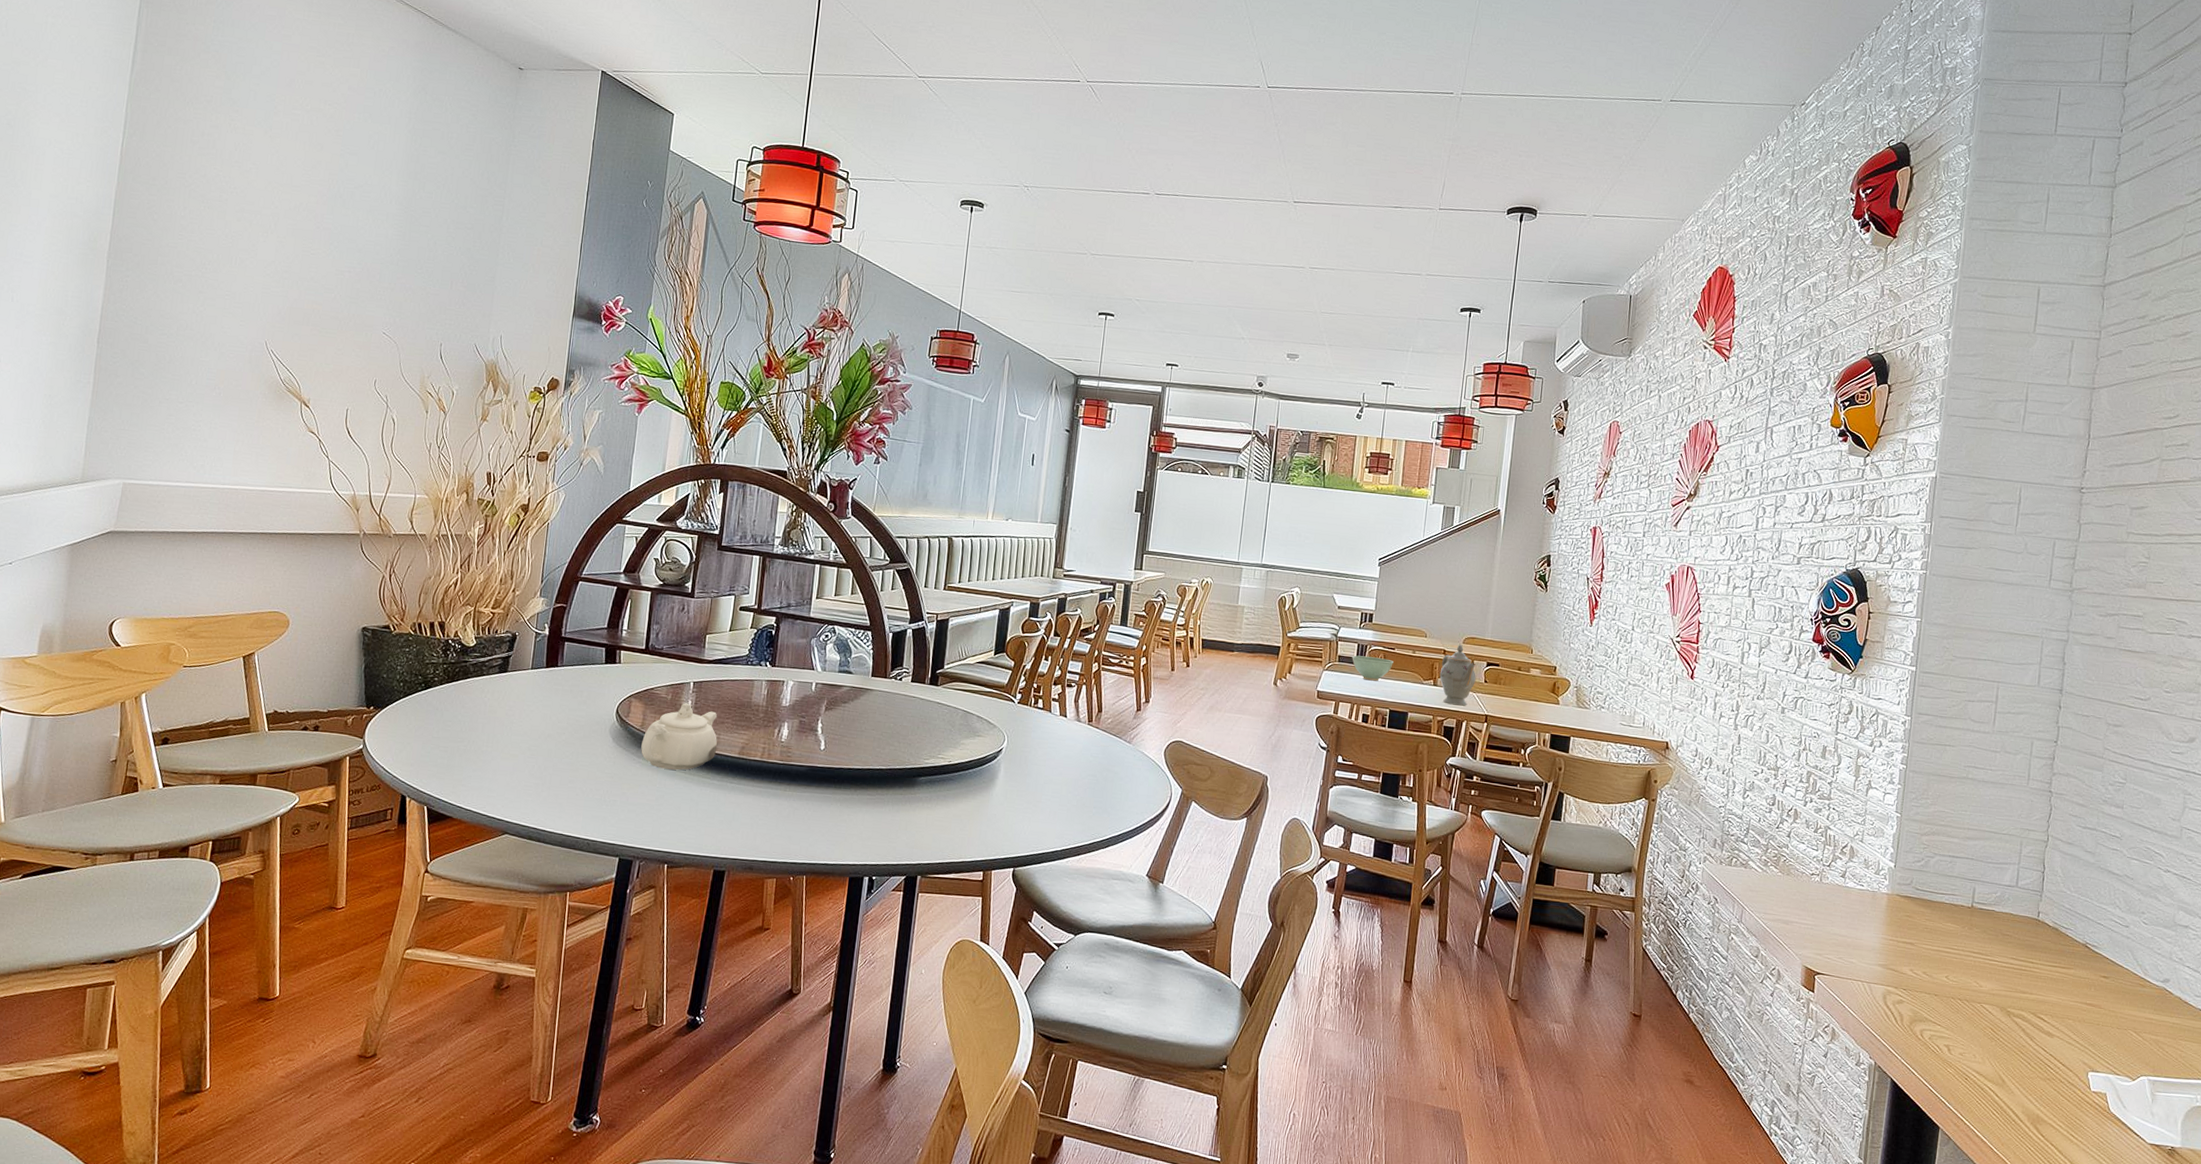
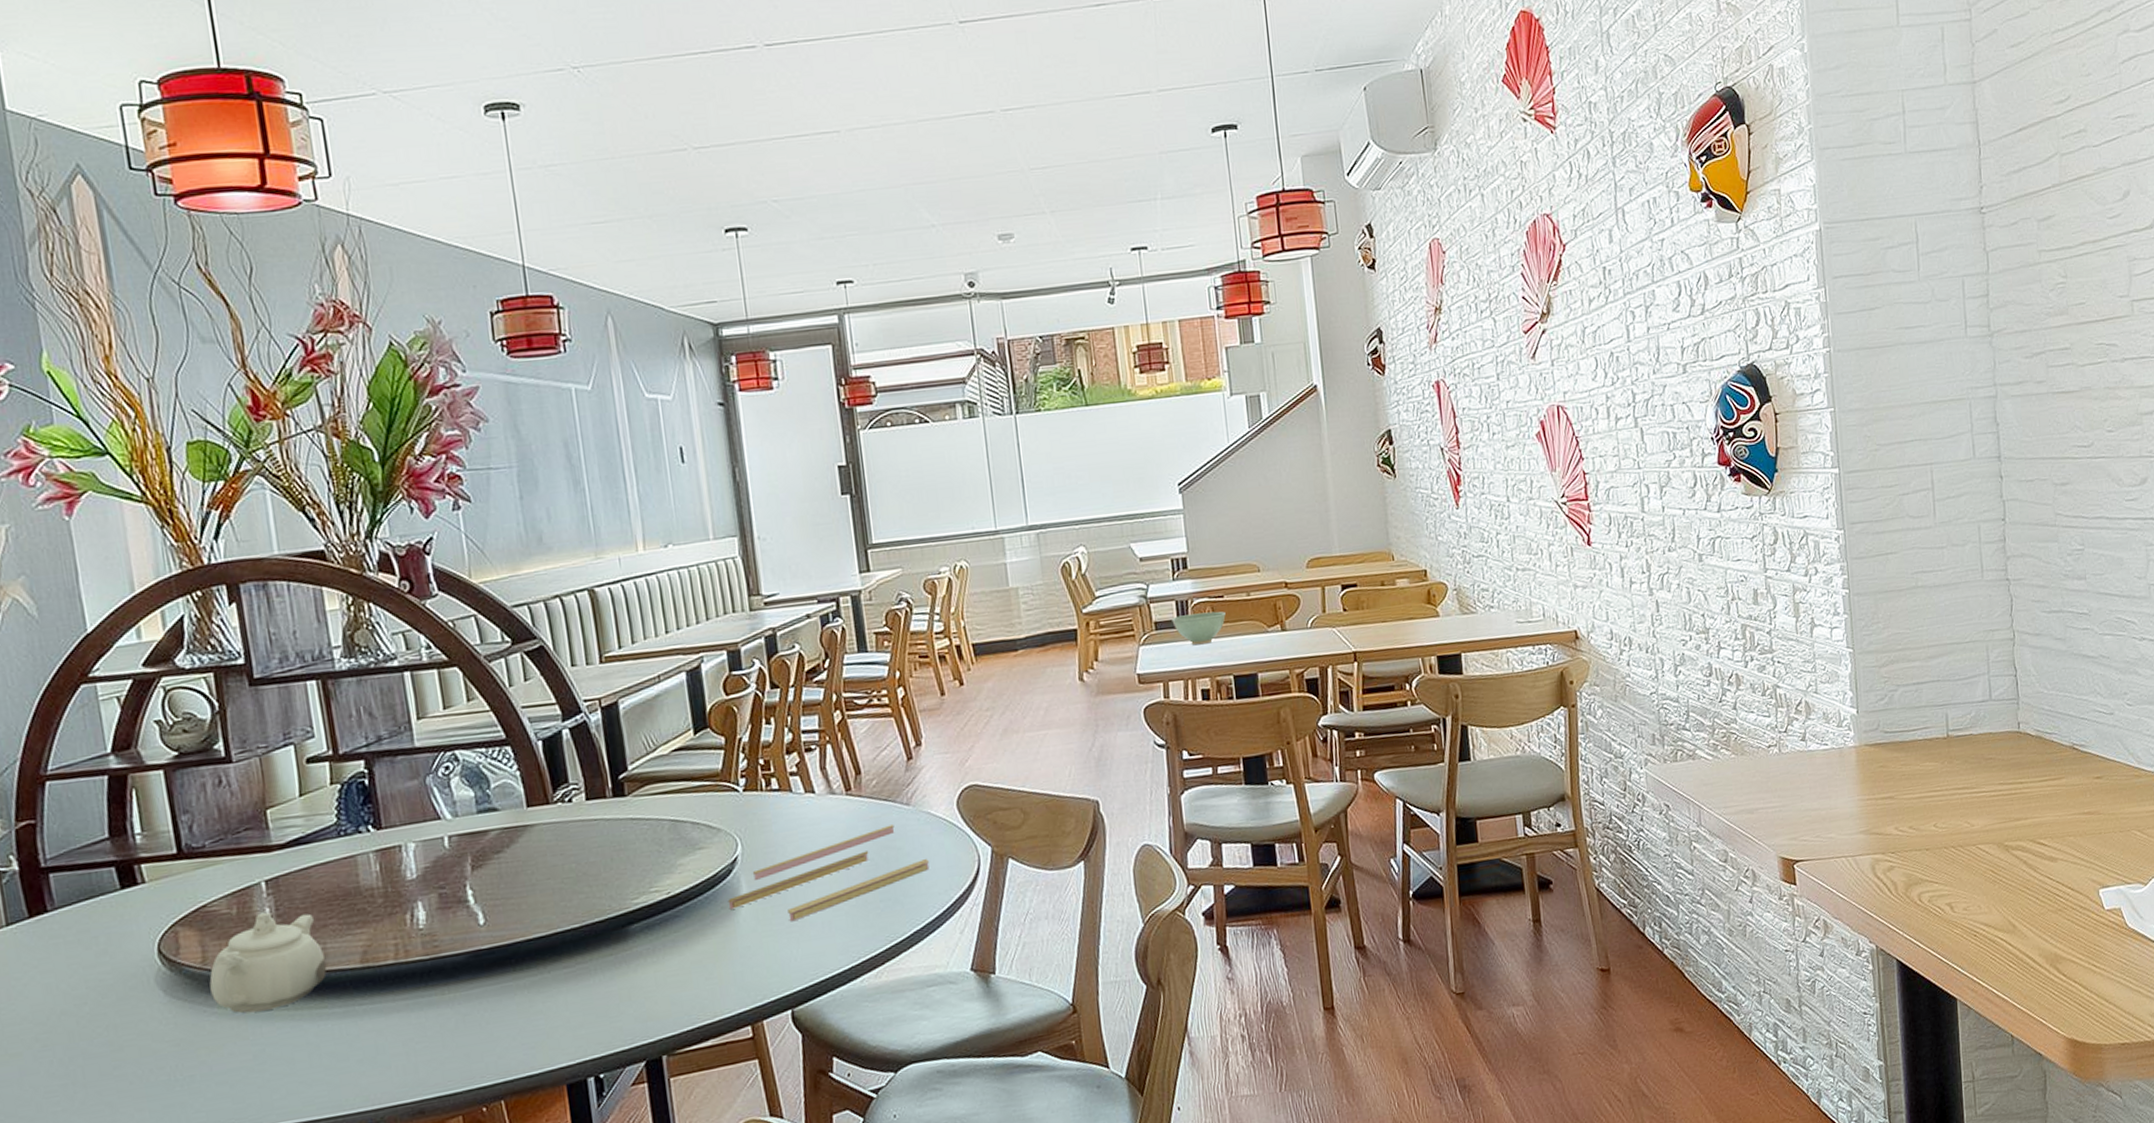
chopsticks: none [988,754,1135,805] -> present [728,824,930,922]
teapot: present [1439,644,1476,706] -> none [1285,569,1333,651]

